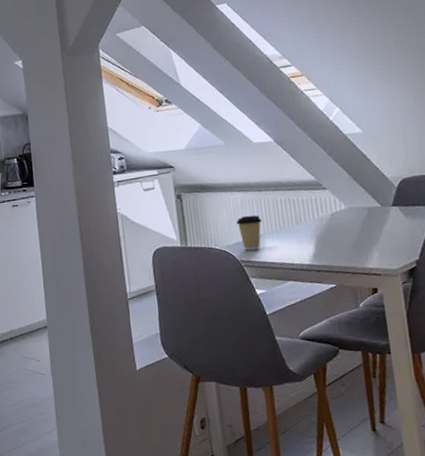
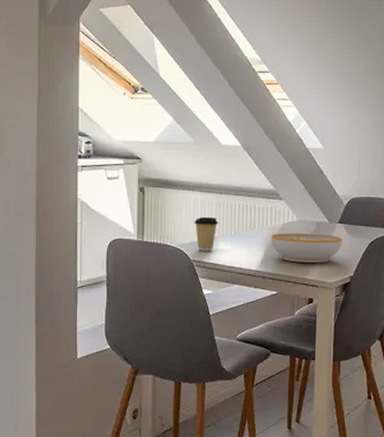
bowl: none [320,219,401,252] -> present [271,233,342,263]

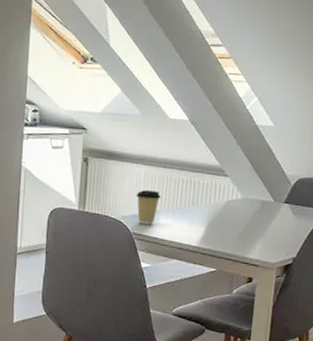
bowl: present [271,233,342,263] -> none [213,210,287,243]

